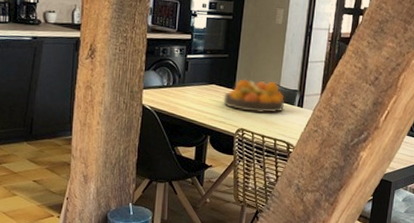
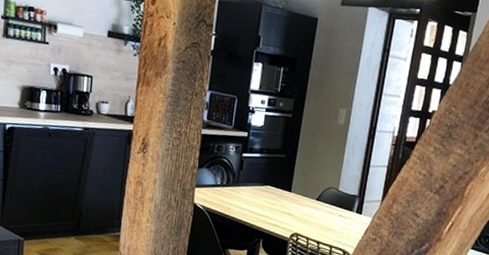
fruit bowl: present [223,79,285,114] -> none [278,181,343,219]

